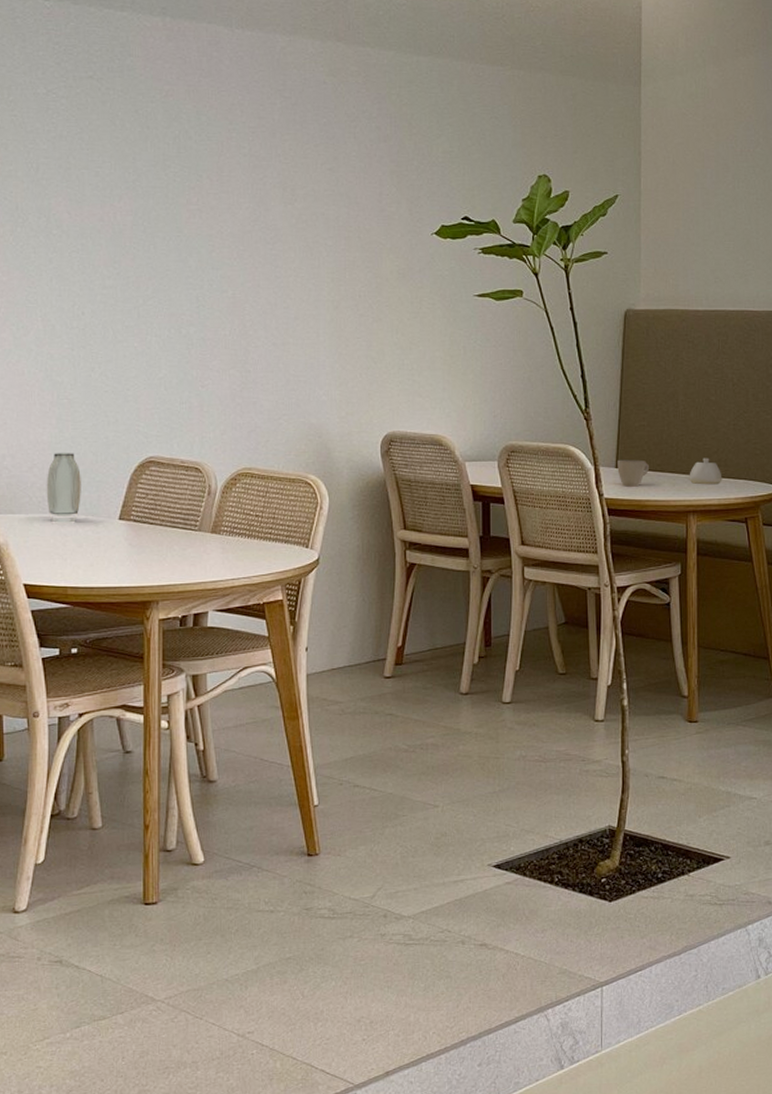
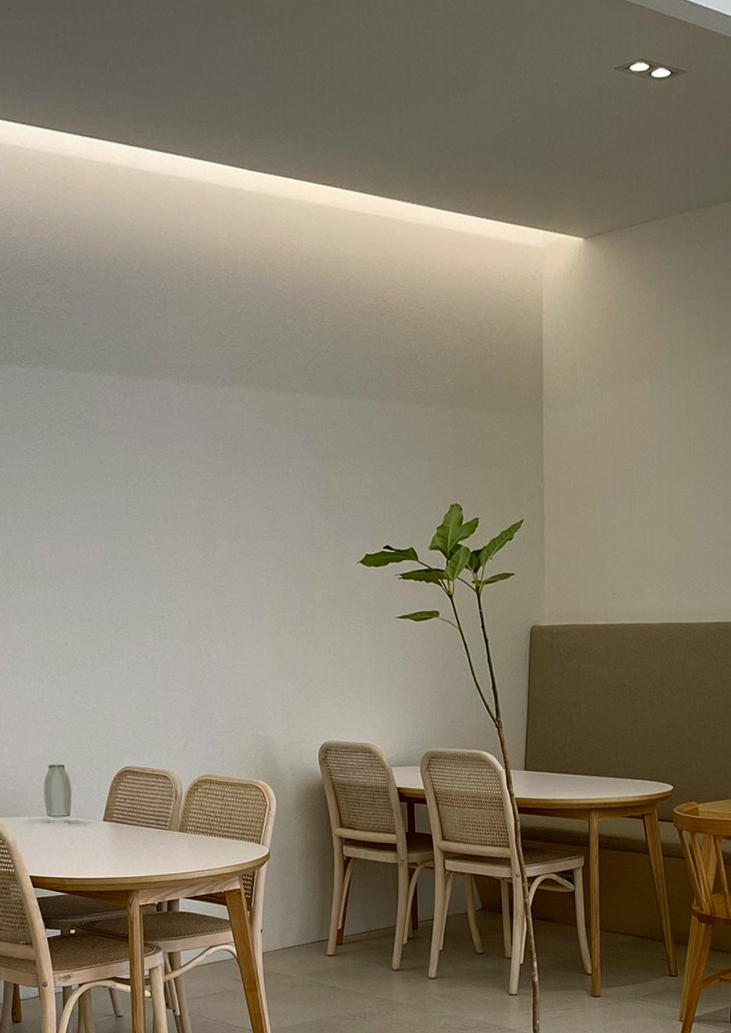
cup: present [617,459,650,487] -> none [526,763,555,787]
sugar bowl: present [689,458,722,485] -> none [591,760,621,785]

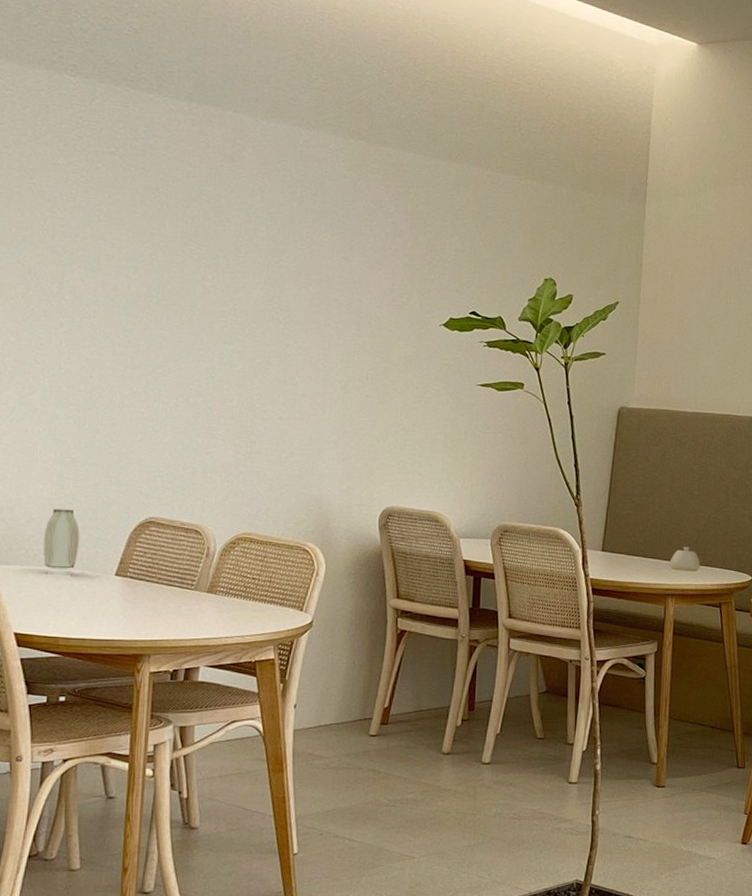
sugar bowl: none [591,760,621,785] -> present [669,546,701,572]

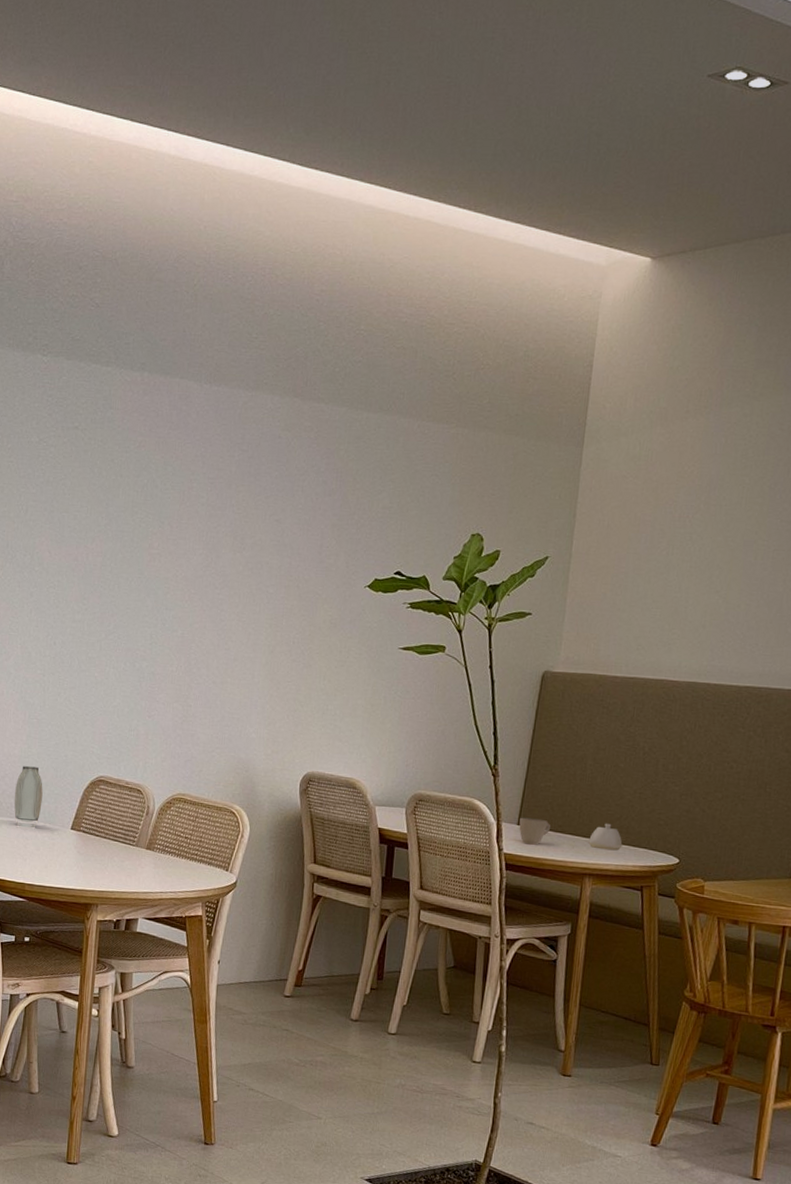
cup: none [603,544,634,570] -> present [519,817,551,845]

